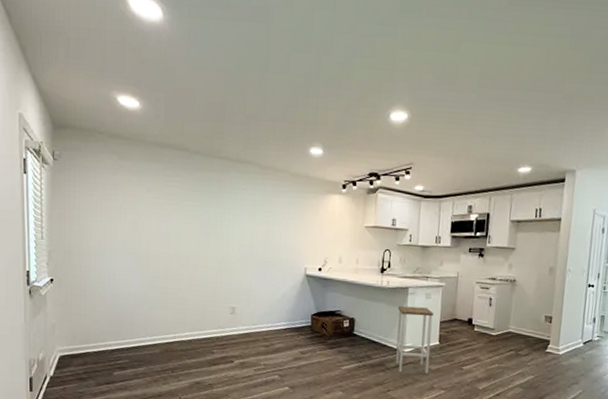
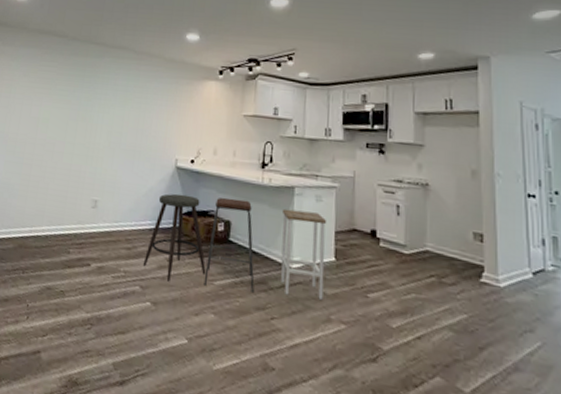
bar stool: none [280,298,335,370] -> present [142,193,206,282]
bar stool: none [333,299,375,374] -> present [203,197,255,294]

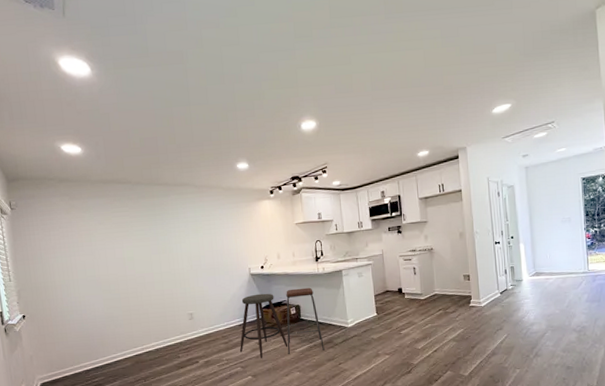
bar stool: present [280,208,327,300] -> none [335,285,372,346]

